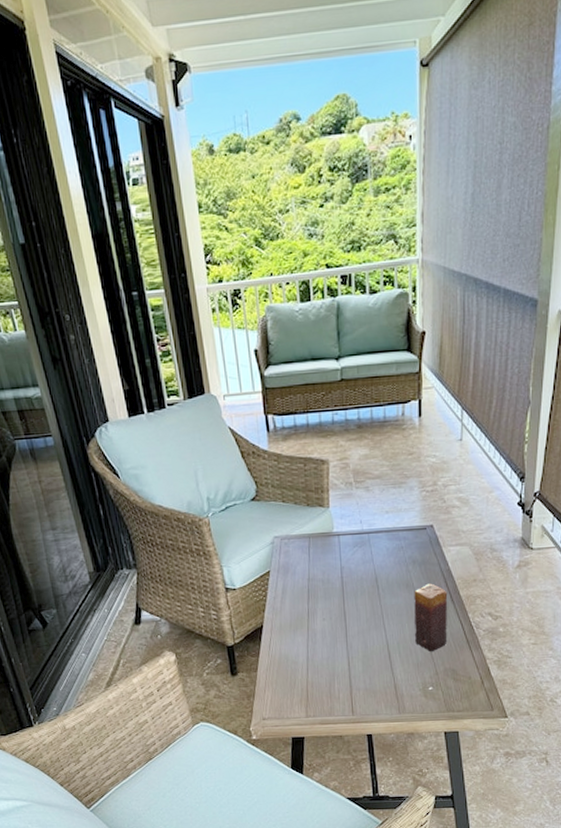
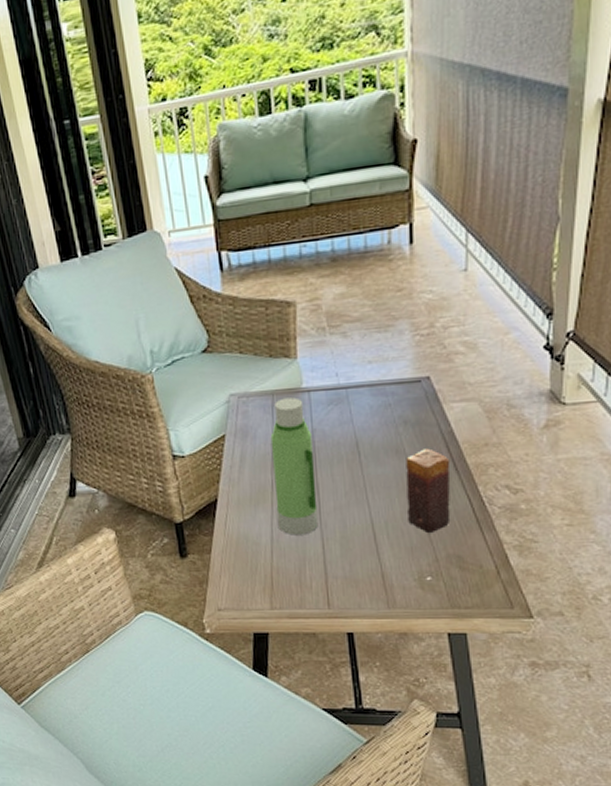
water bottle: none [307,540,345,655] -> present [270,397,318,536]

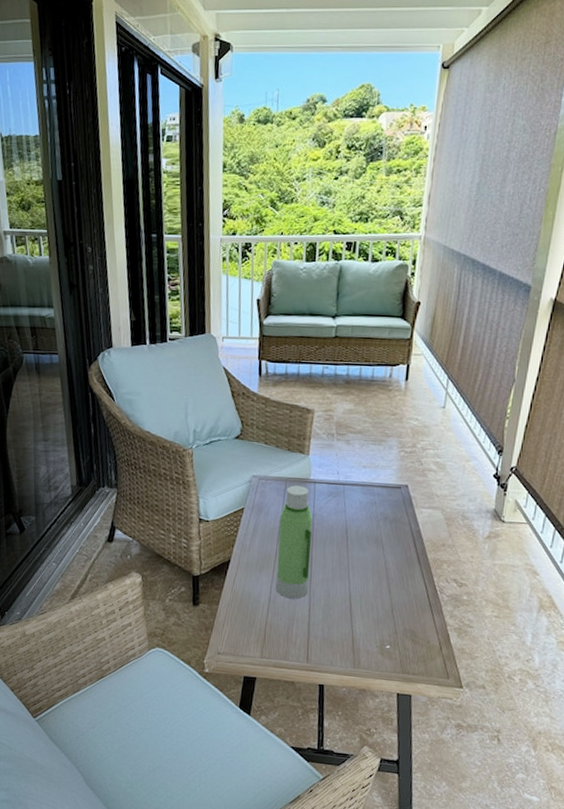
candle: present [406,448,451,533] -> none [377,541,415,610]

